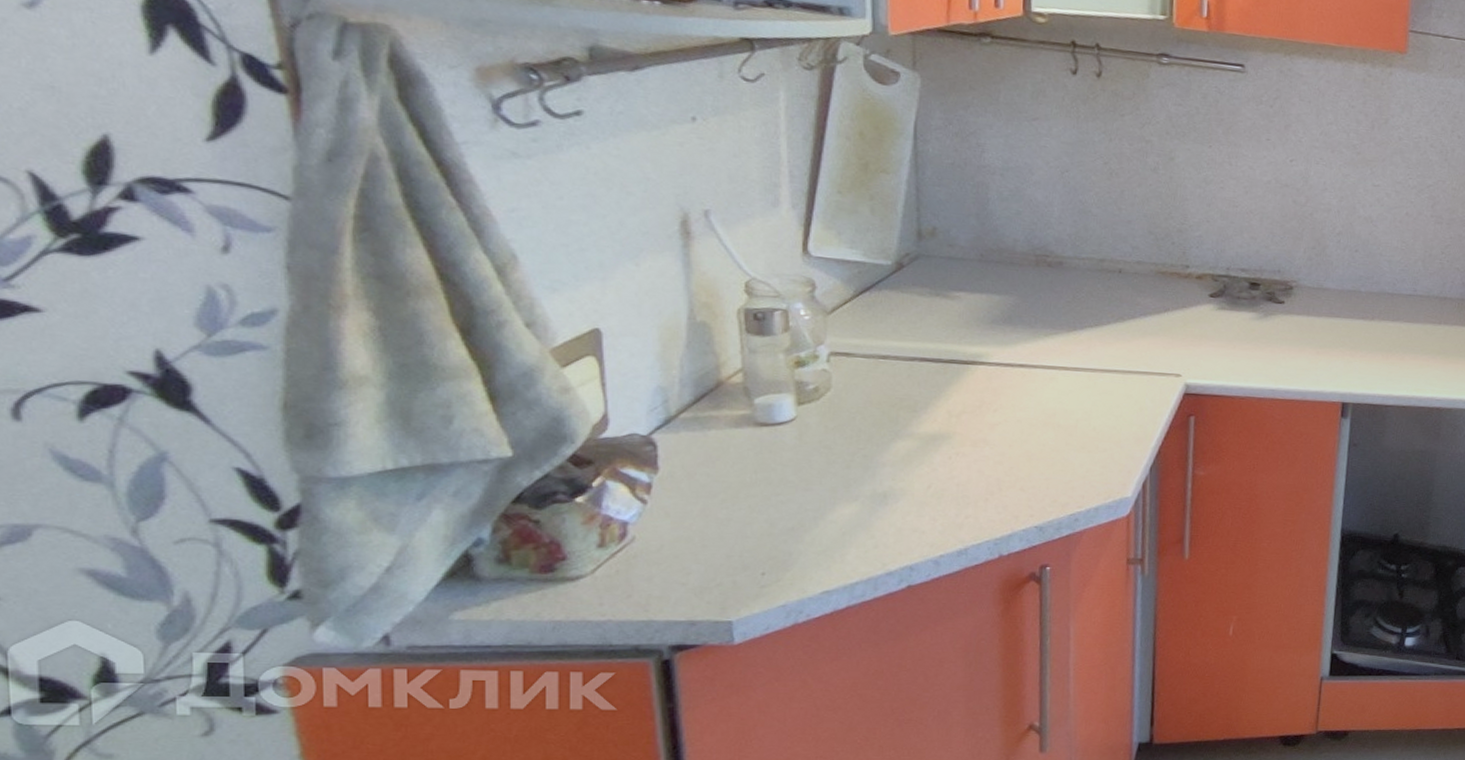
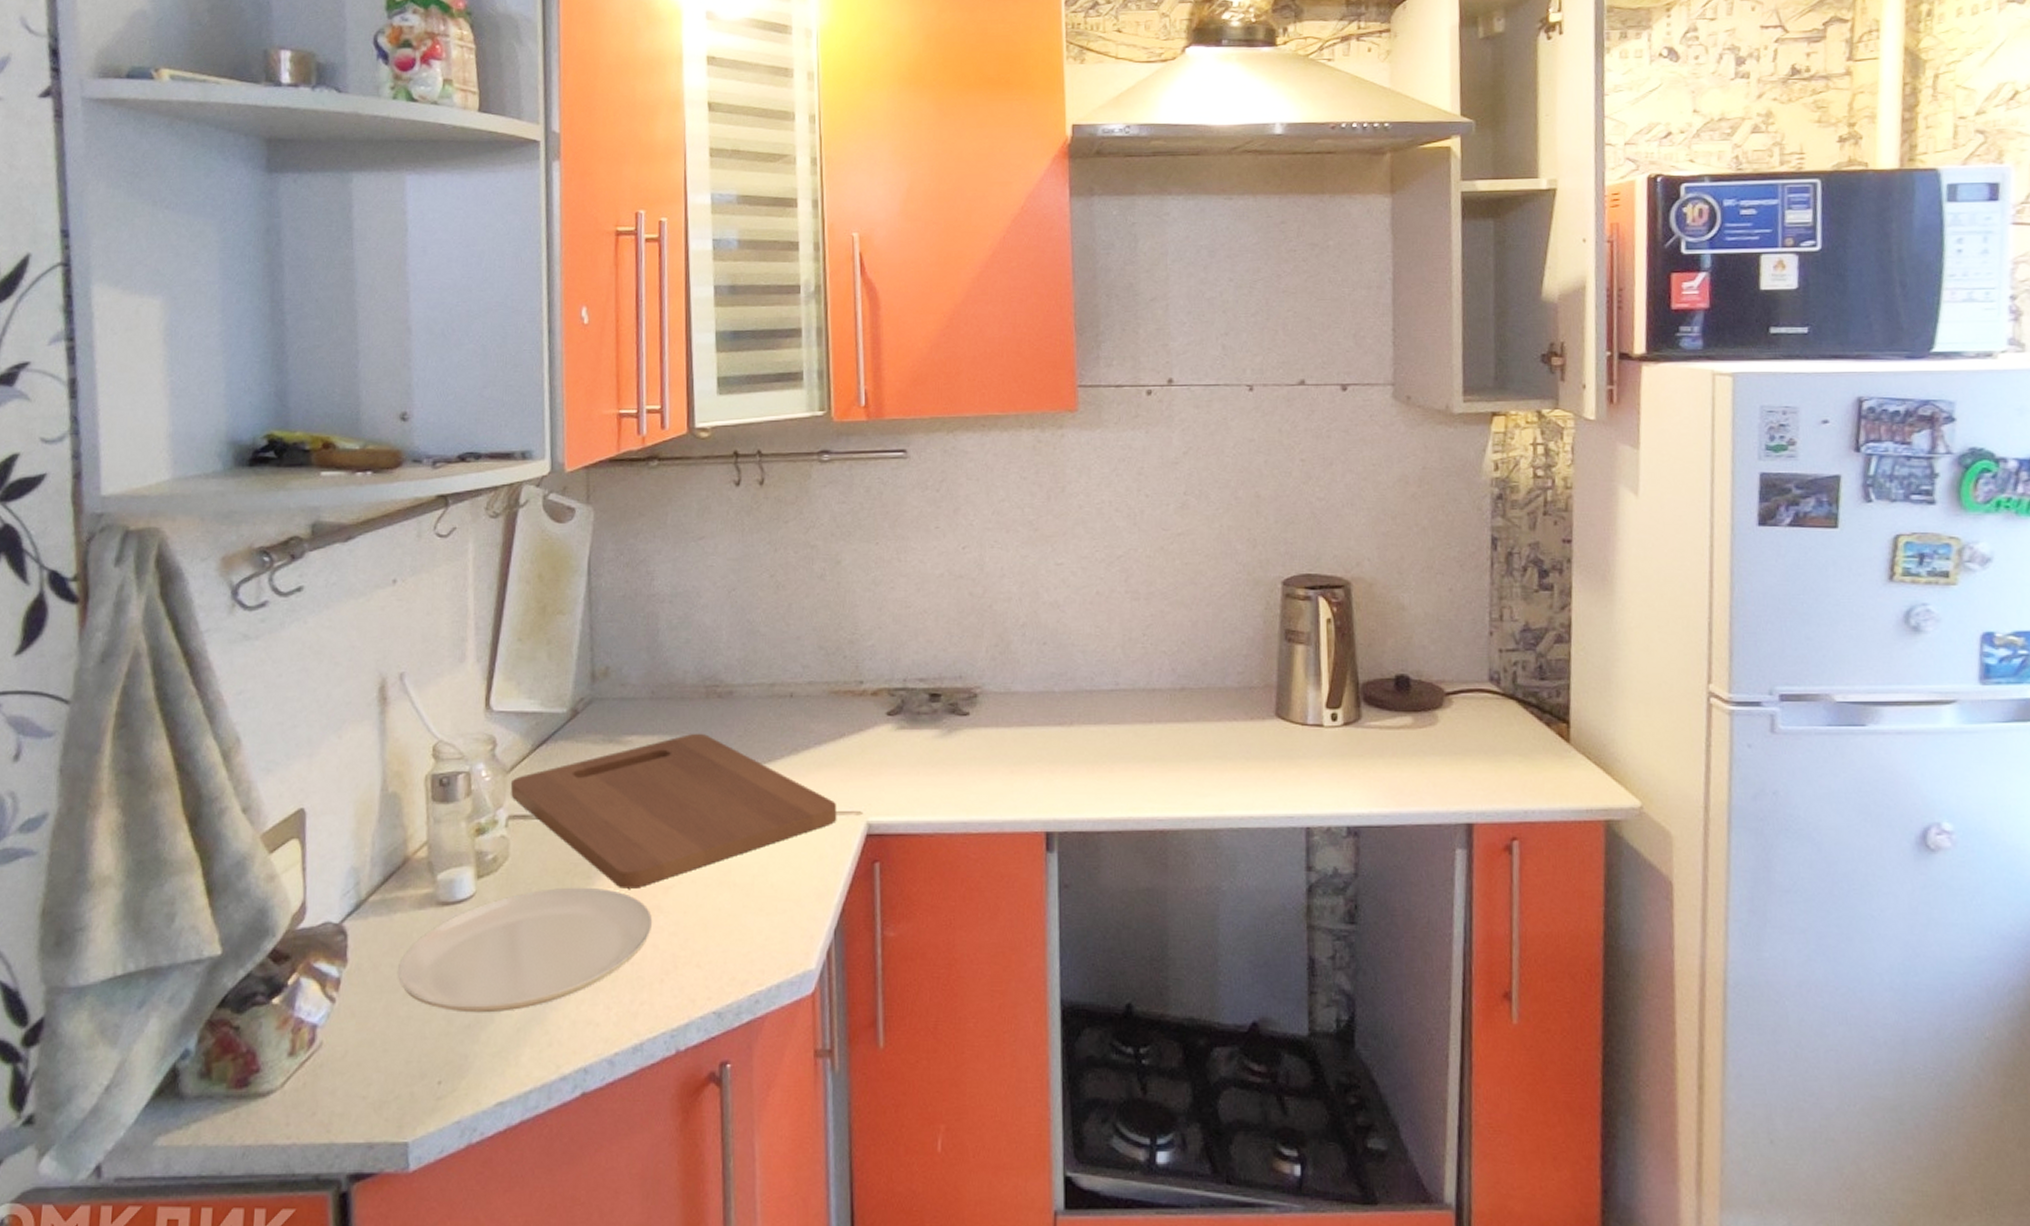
plate: none [715,418,979,519] -> present [398,887,653,1013]
cutting board: none [831,296,1158,423] -> present [510,734,837,889]

